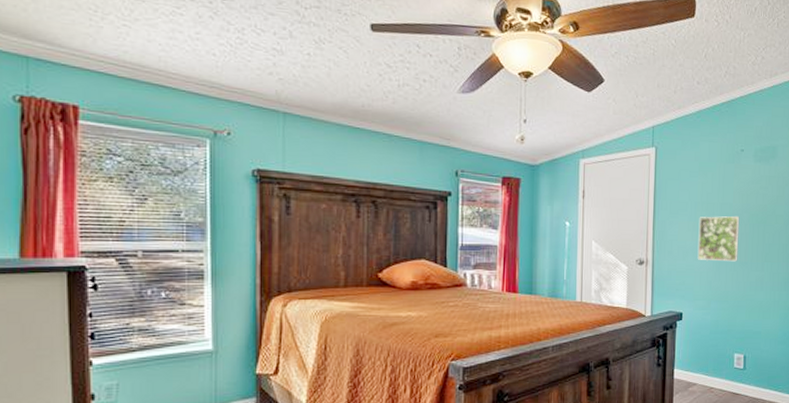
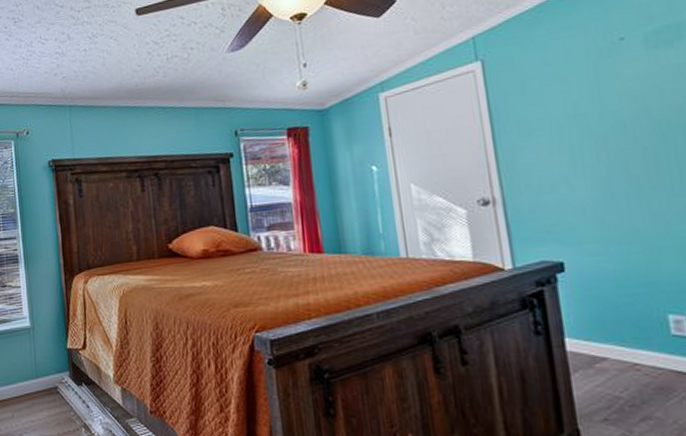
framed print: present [697,216,740,262] -> none [566,124,646,191]

